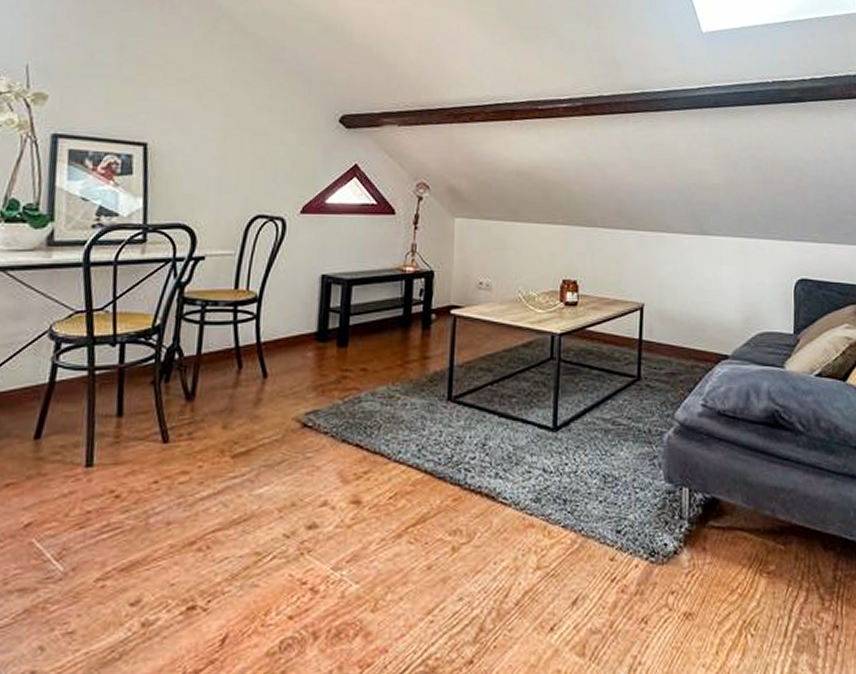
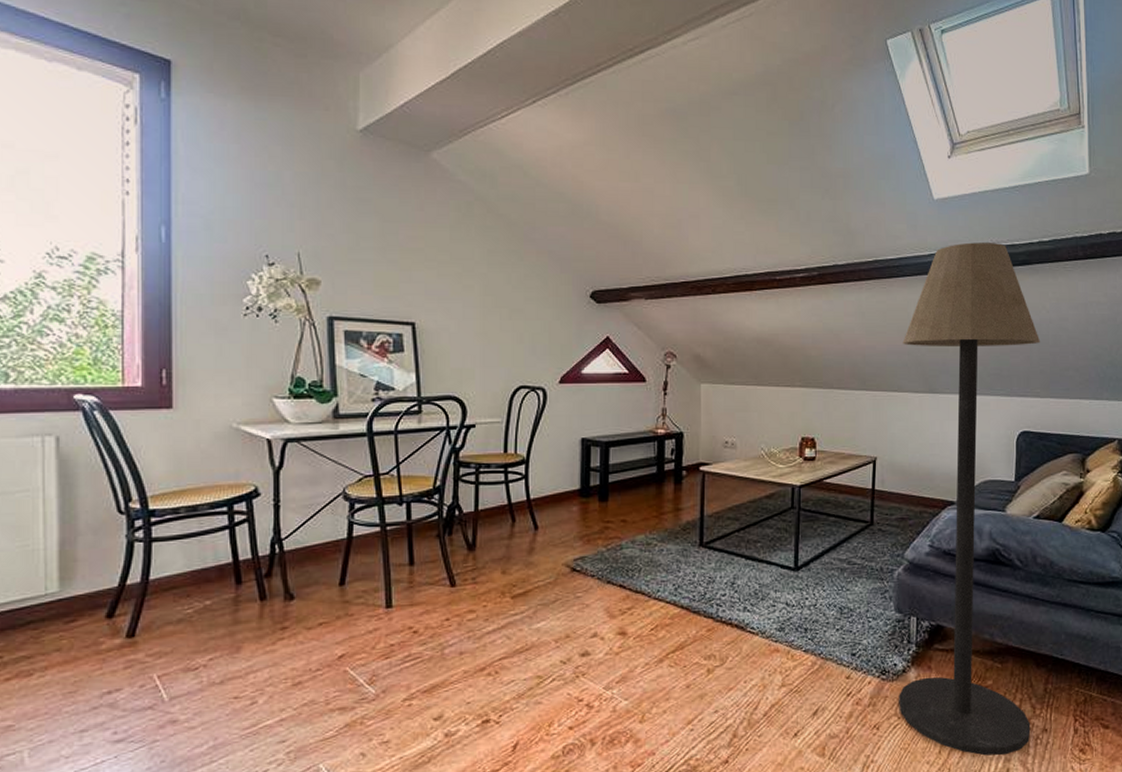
floor lamp: none [670,77,820,658] -> present [899,242,1041,756]

